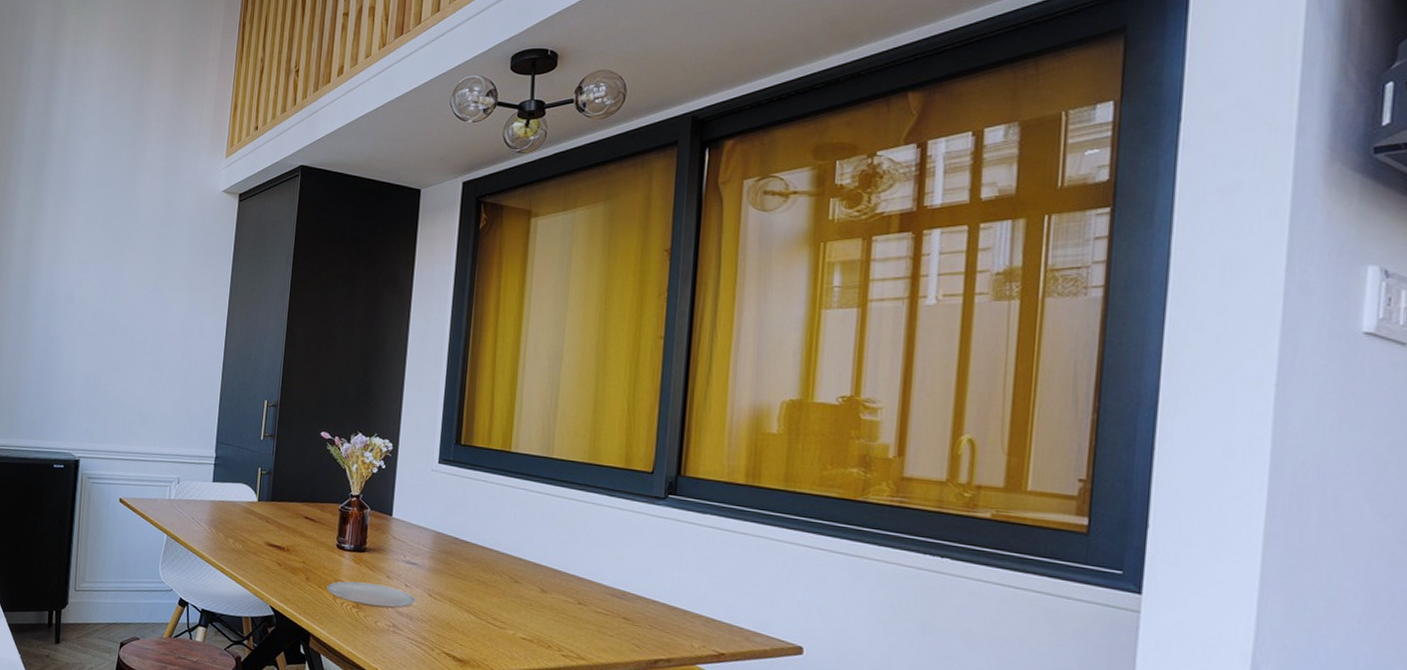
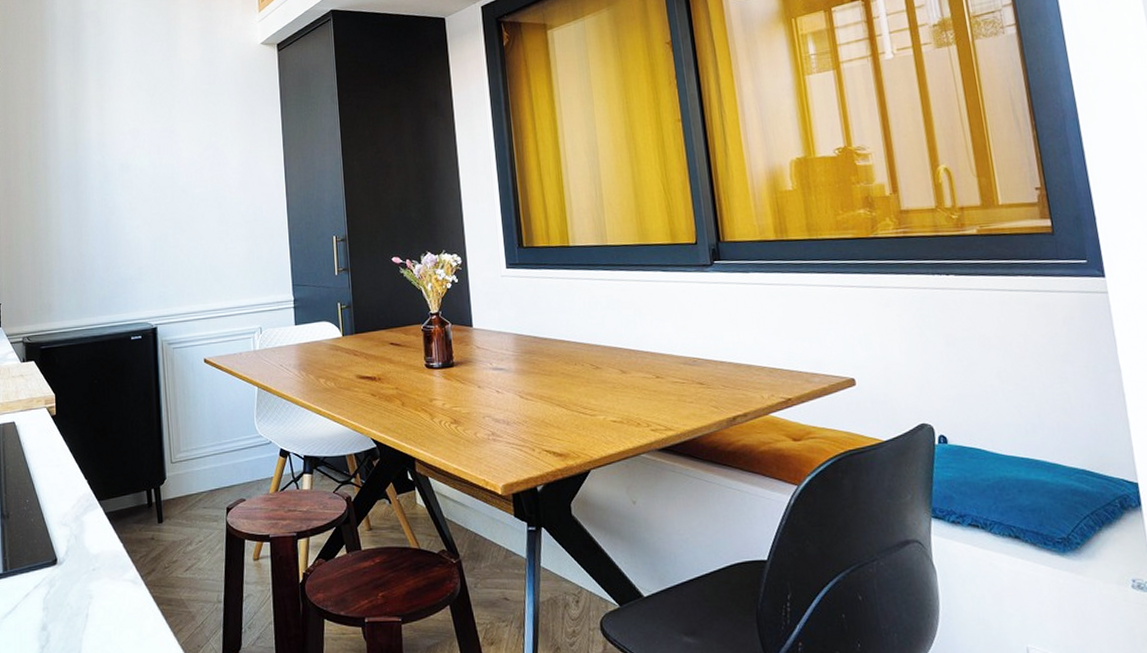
plate: present [327,581,417,609] -> none [423,396,510,420]

